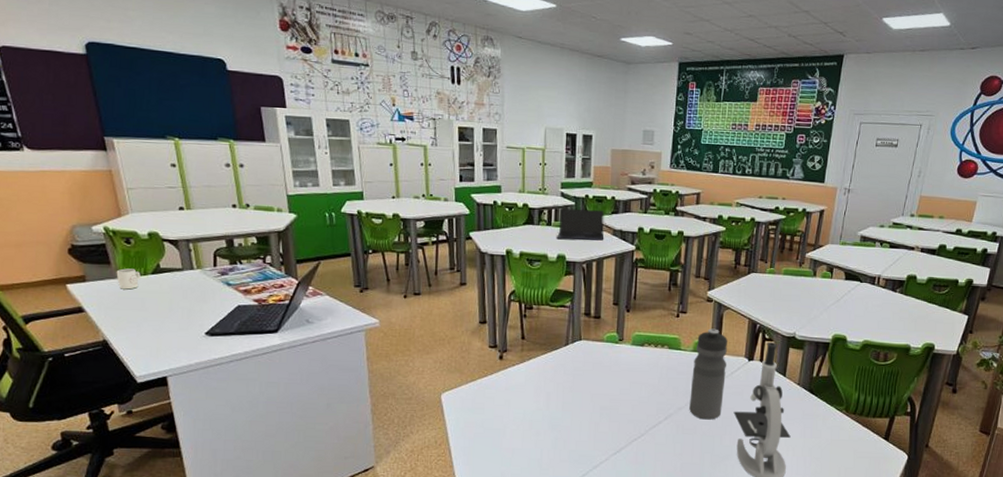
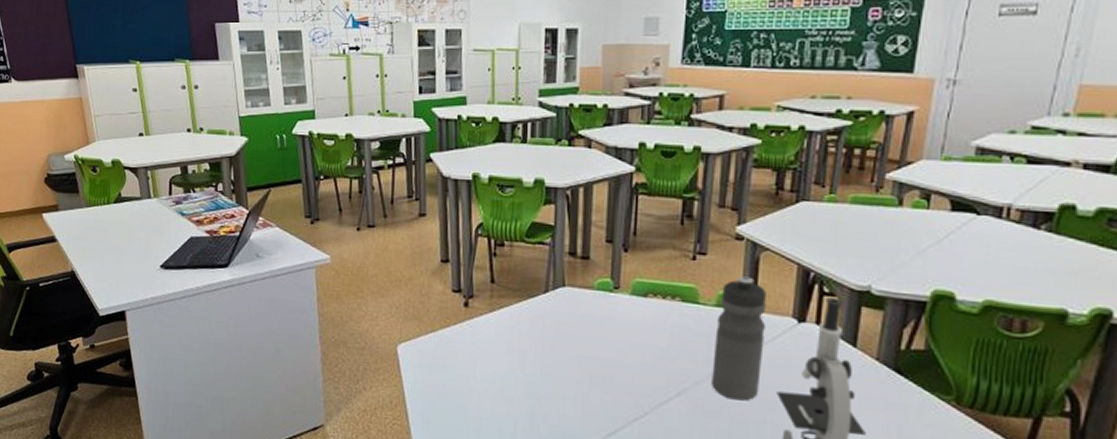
mug: present [116,268,141,290] -> none [83,197,105,219]
laptop: present [557,209,605,241] -> none [534,121,594,161]

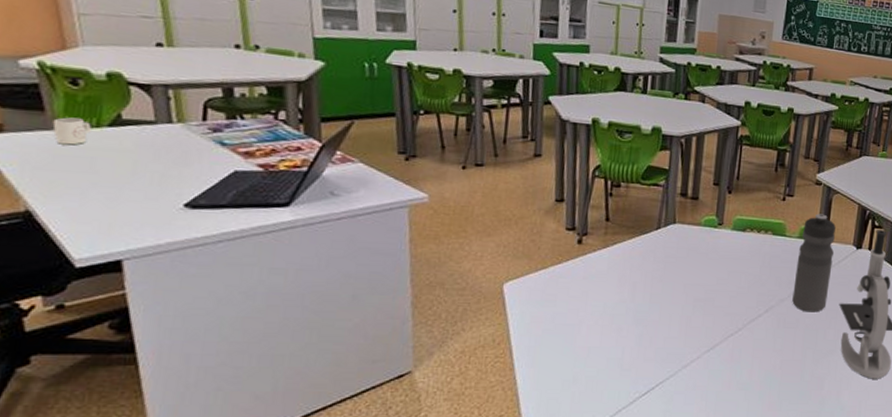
mug: none [83,197,105,219] -> present [52,117,91,146]

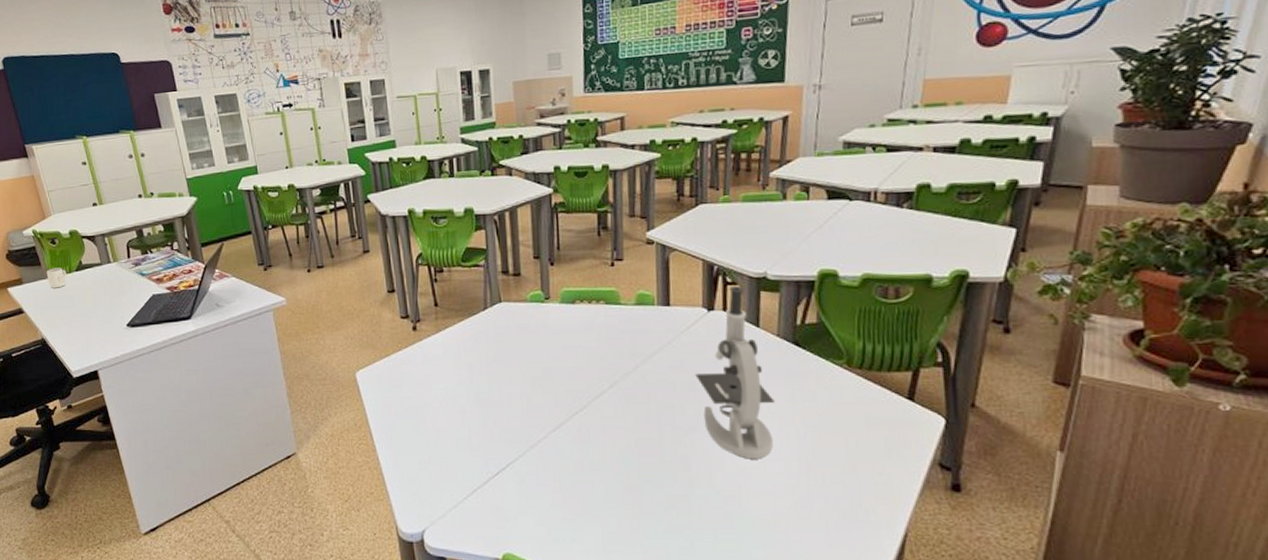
water bottle: present [792,213,836,312] -> none [637,275,681,386]

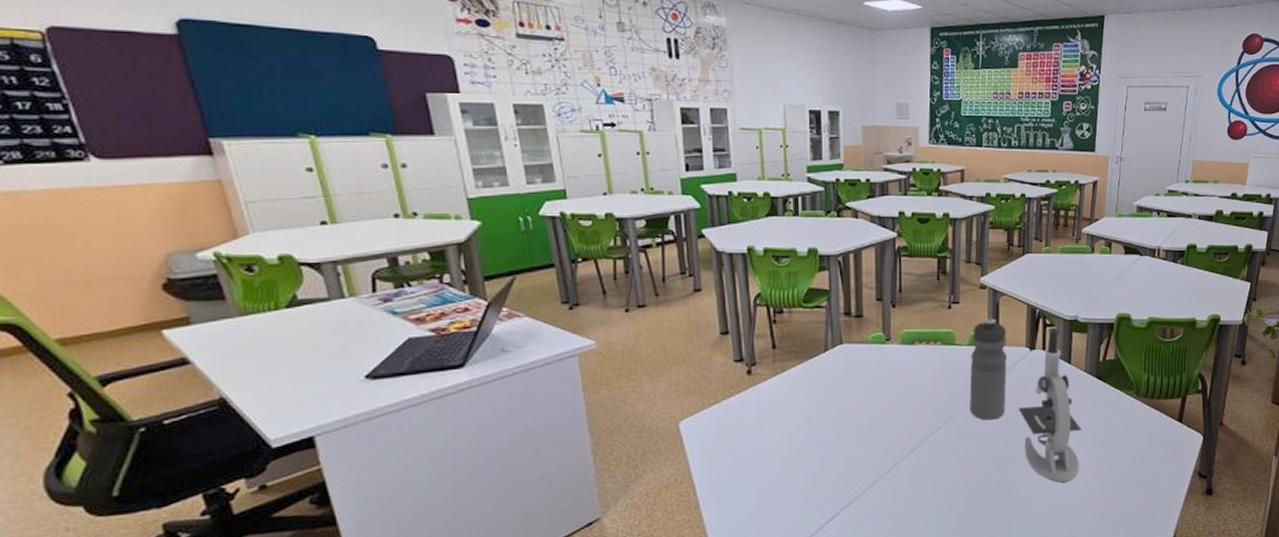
mug: present [46,267,67,288] -> none [234,303,270,331]
water bottle: none [637,275,681,386] -> present [969,318,1007,420]

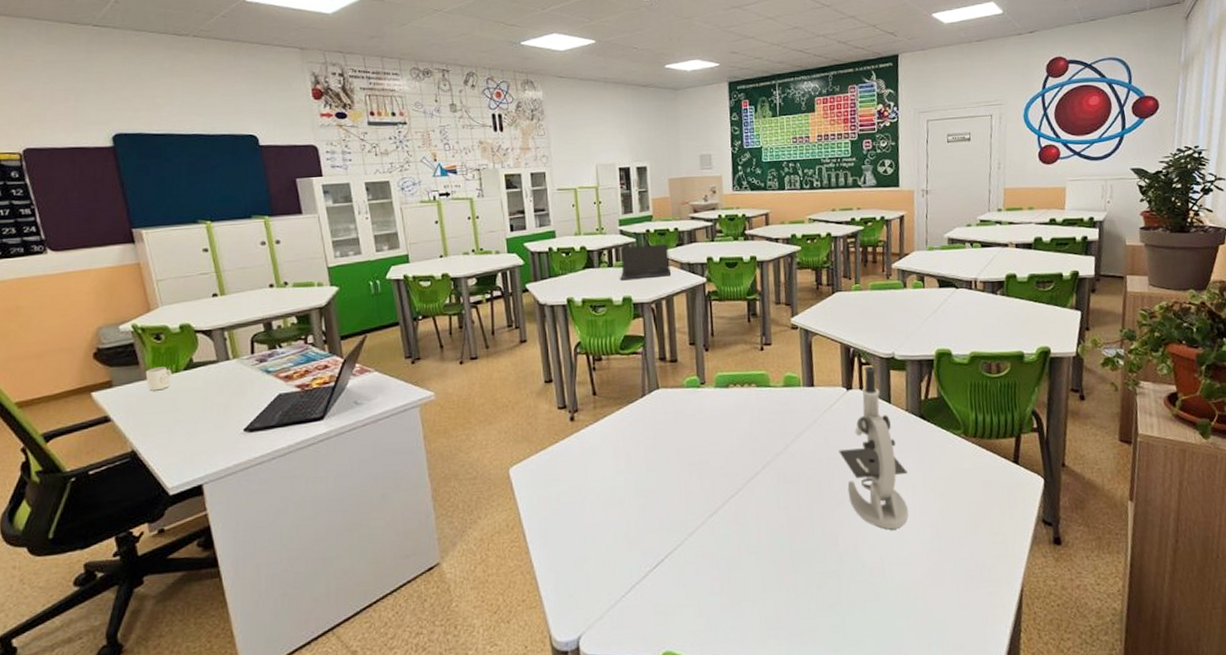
mug: none [234,303,270,331] -> present [145,367,172,391]
laptop: none [806,194,860,231] -> present [620,243,671,281]
water bottle: present [969,318,1007,420] -> none [786,358,826,464]

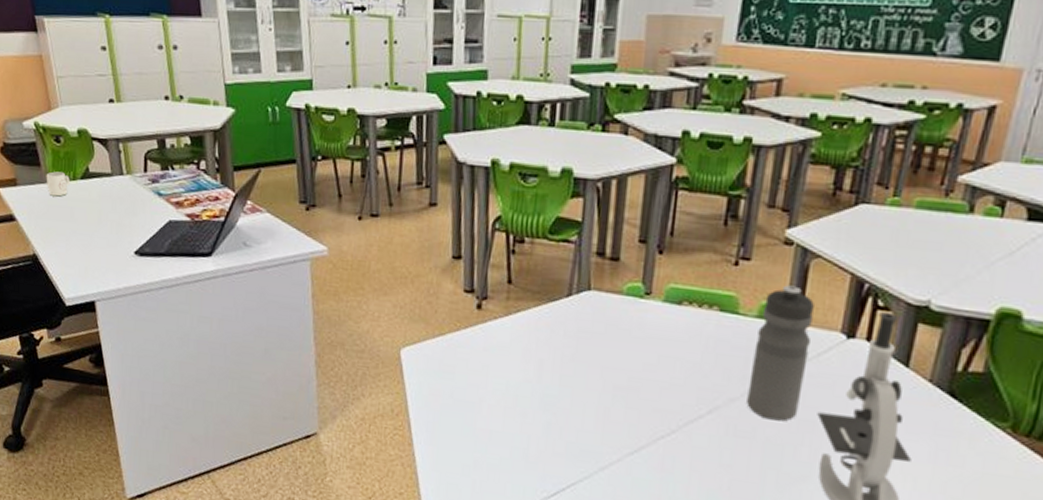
laptop: present [620,243,671,281] -> none [562,102,633,149]
water bottle: none [786,358,826,464] -> present [747,285,814,421]

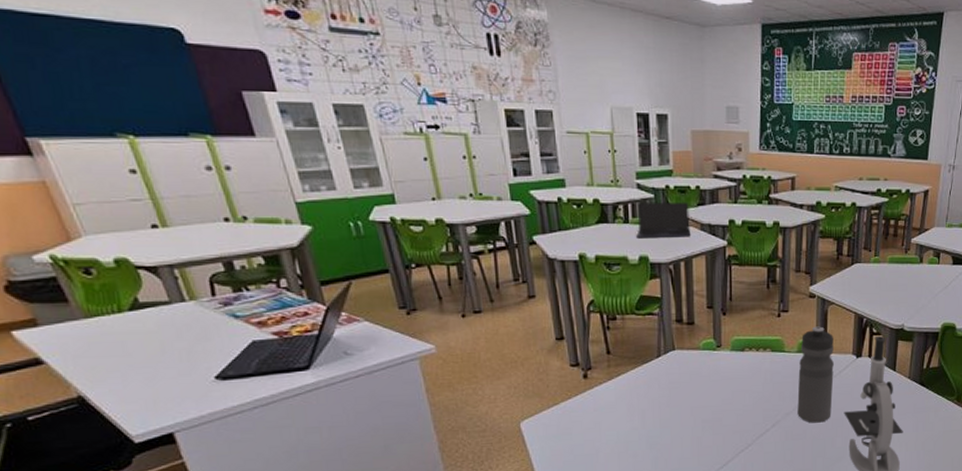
mug: present [46,171,70,197] -> none [78,306,115,332]
laptop: none [562,102,633,149] -> present [636,202,690,239]

